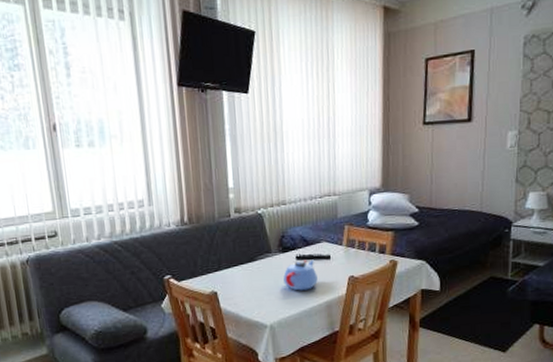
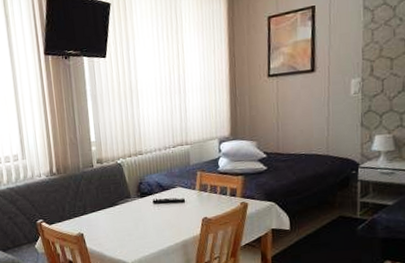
teapot: present [283,259,318,291] -> none [142,203,174,232]

